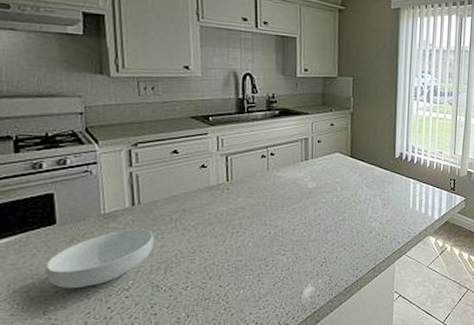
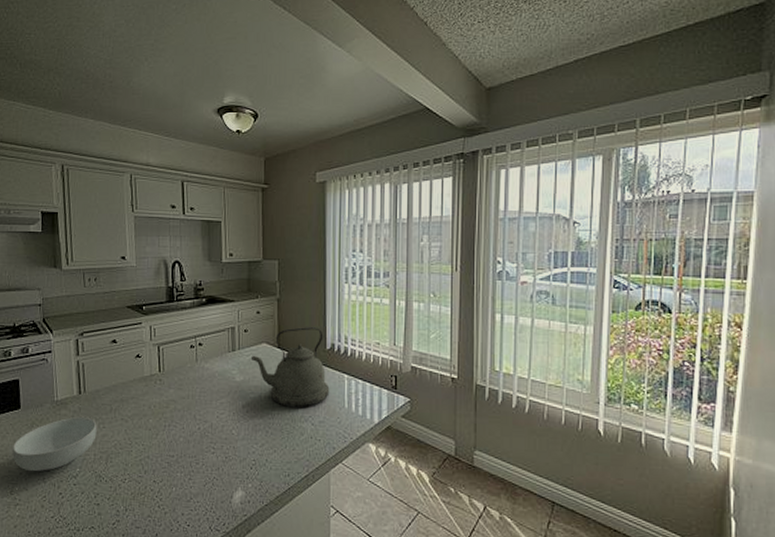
kettle: none [323,138,397,209] -> present [250,327,330,407]

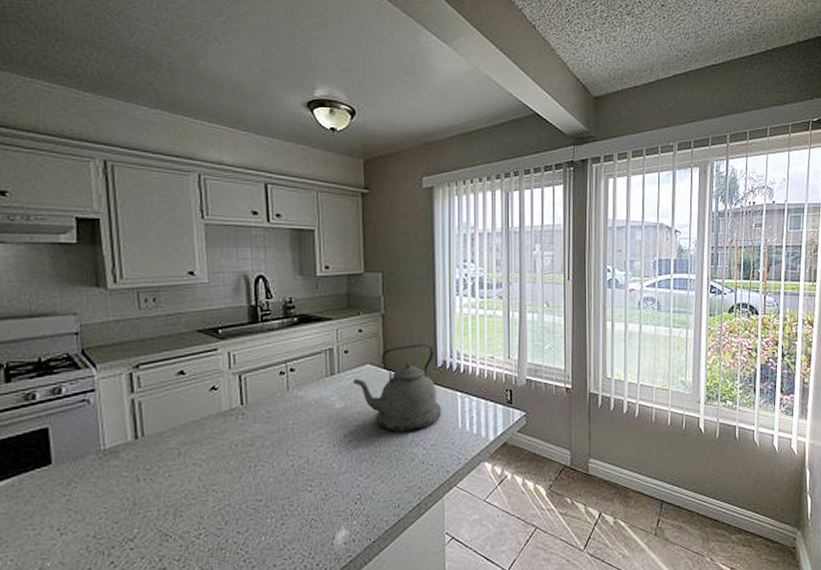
cereal bowl: present [12,416,97,472] -> none [40,465,161,541]

